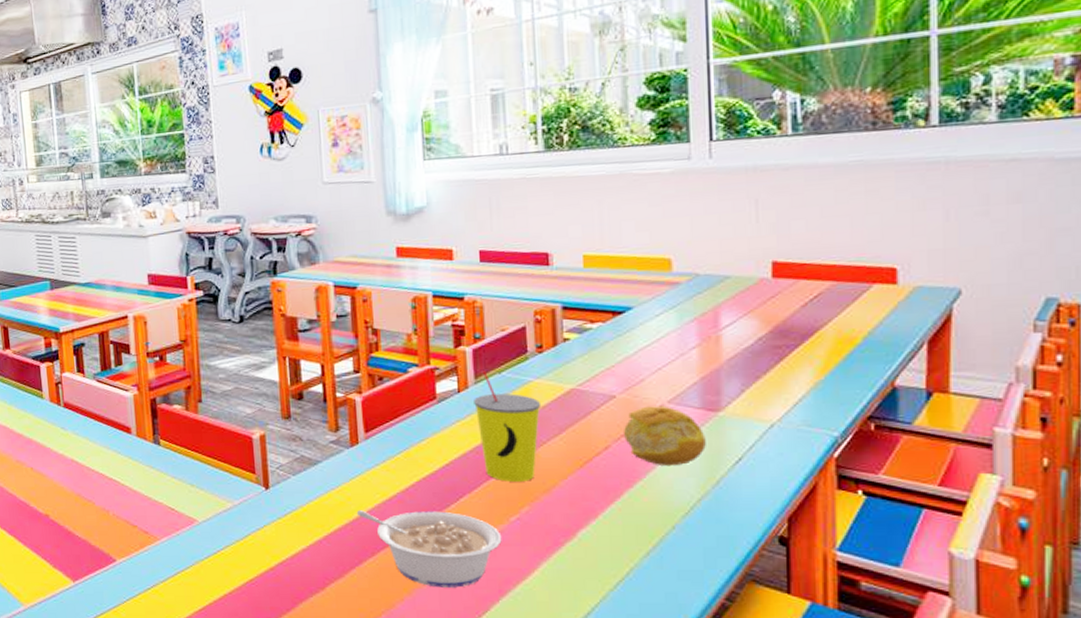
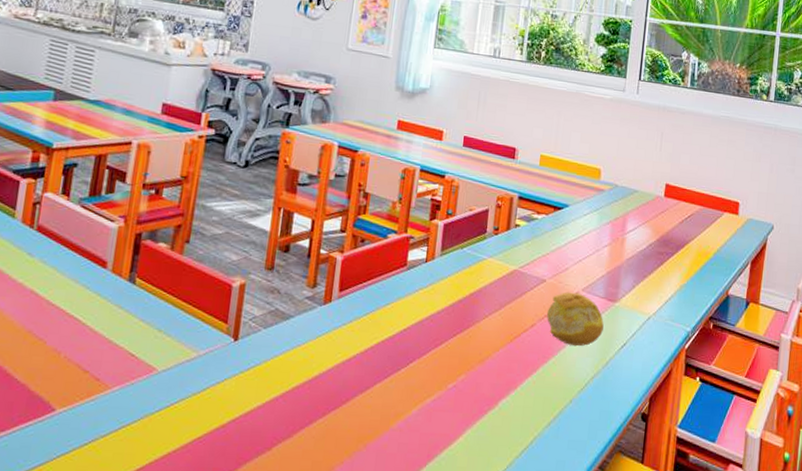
legume: present [356,510,502,588] -> none [316,369,439,452]
straw: present [474,371,542,482] -> none [435,245,490,351]

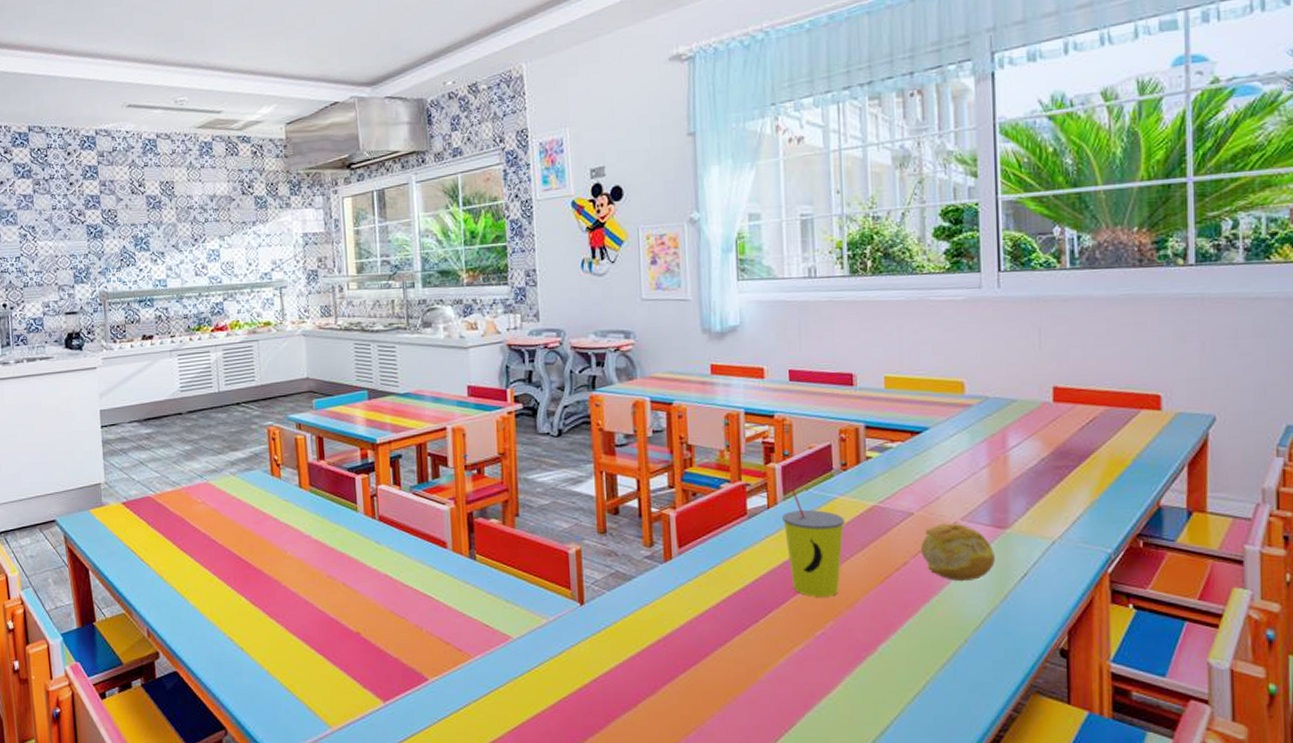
straw: none [435,245,490,351] -> present [782,487,846,597]

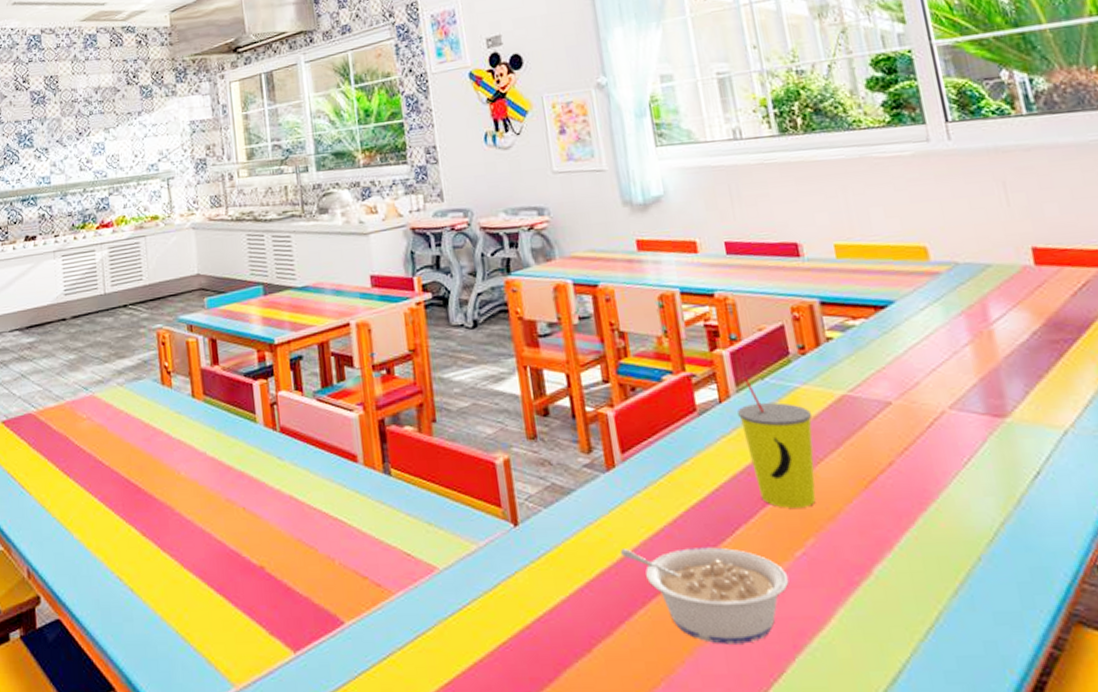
legume: none [669,626,808,703] -> present [620,547,789,645]
fruit: present [920,523,995,582] -> none [905,412,999,484]

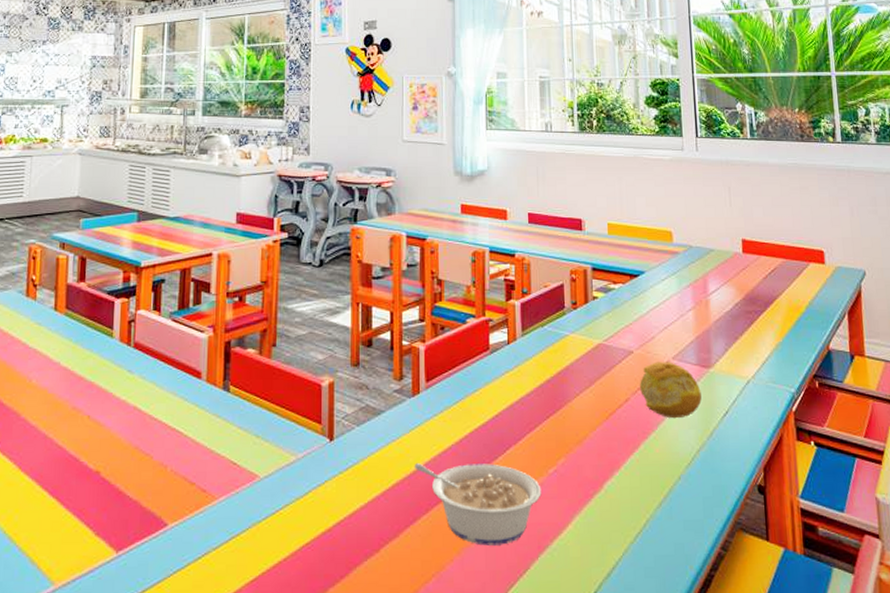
straw: present [738,377,816,508] -> none [521,324,576,433]
fruit: none [905,412,999,484] -> present [639,362,702,419]

